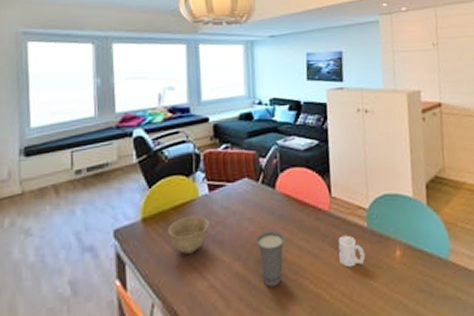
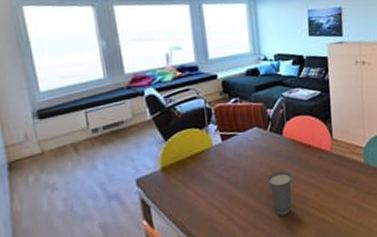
bowl: present [167,216,210,254] -> none [185,162,225,195]
cup: present [338,235,366,268] -> none [339,170,363,196]

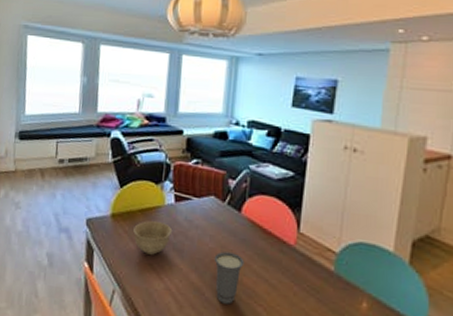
bowl: none [185,162,225,195] -> present [132,221,173,255]

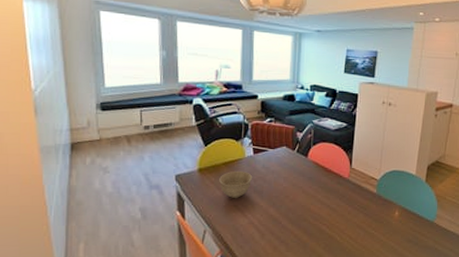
cup: present [214,251,245,305] -> none [287,189,311,228]

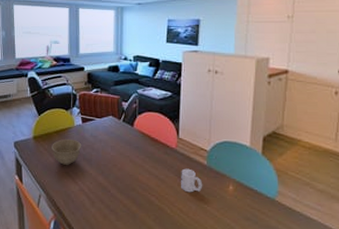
cup: none [351,197,372,220] -> present [181,168,203,193]

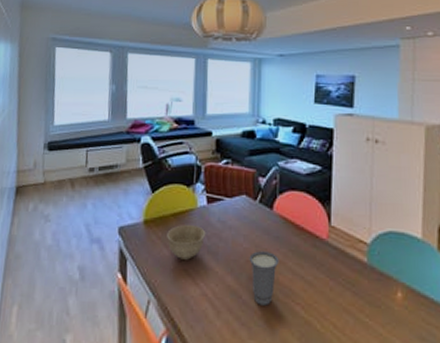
cup: none [115,158,139,197] -> present [249,251,279,306]
cup: present [181,168,203,193] -> none [334,267,363,301]

